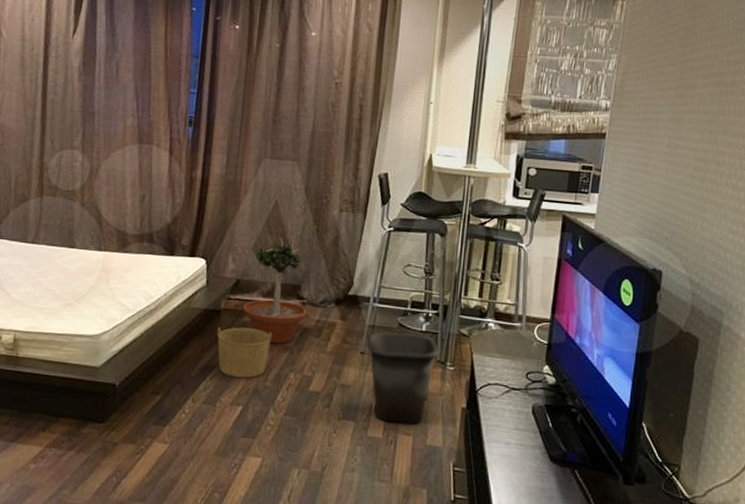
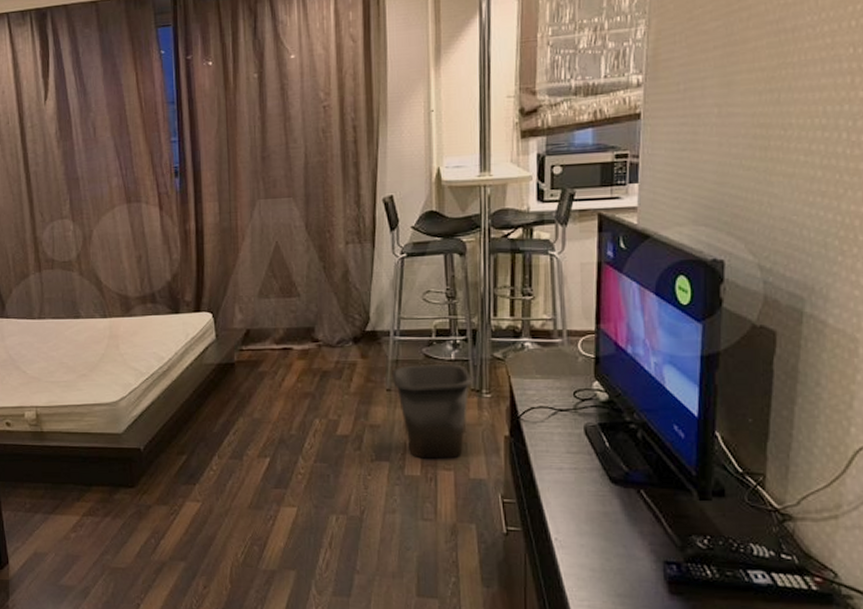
basket: present [217,326,272,379] -> none [234,378,291,429]
potted tree: present [243,233,308,344] -> none [257,273,325,391]

